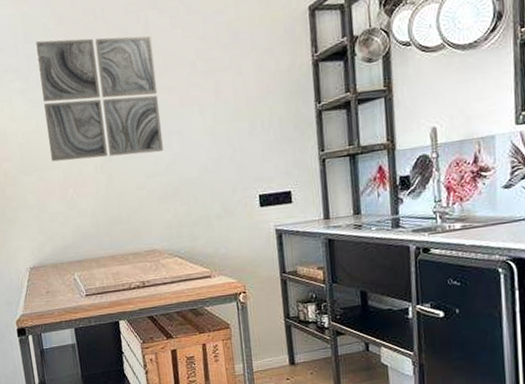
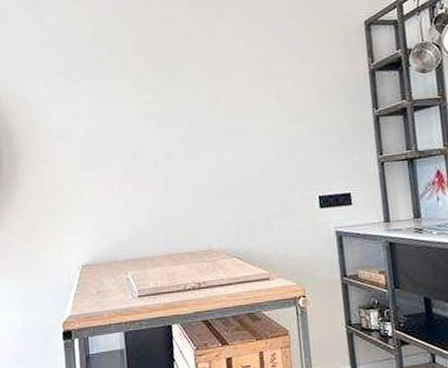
wall art: present [35,35,163,162] -> none [103,42,224,159]

